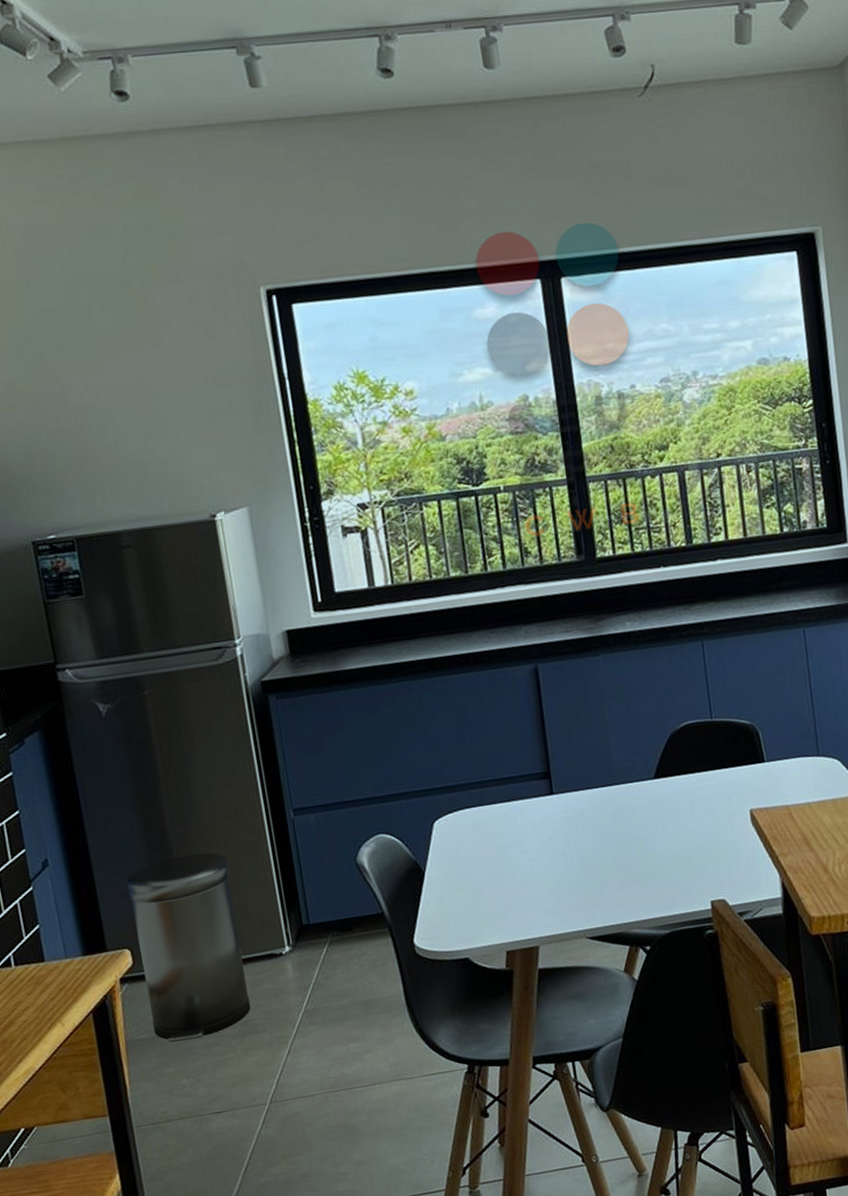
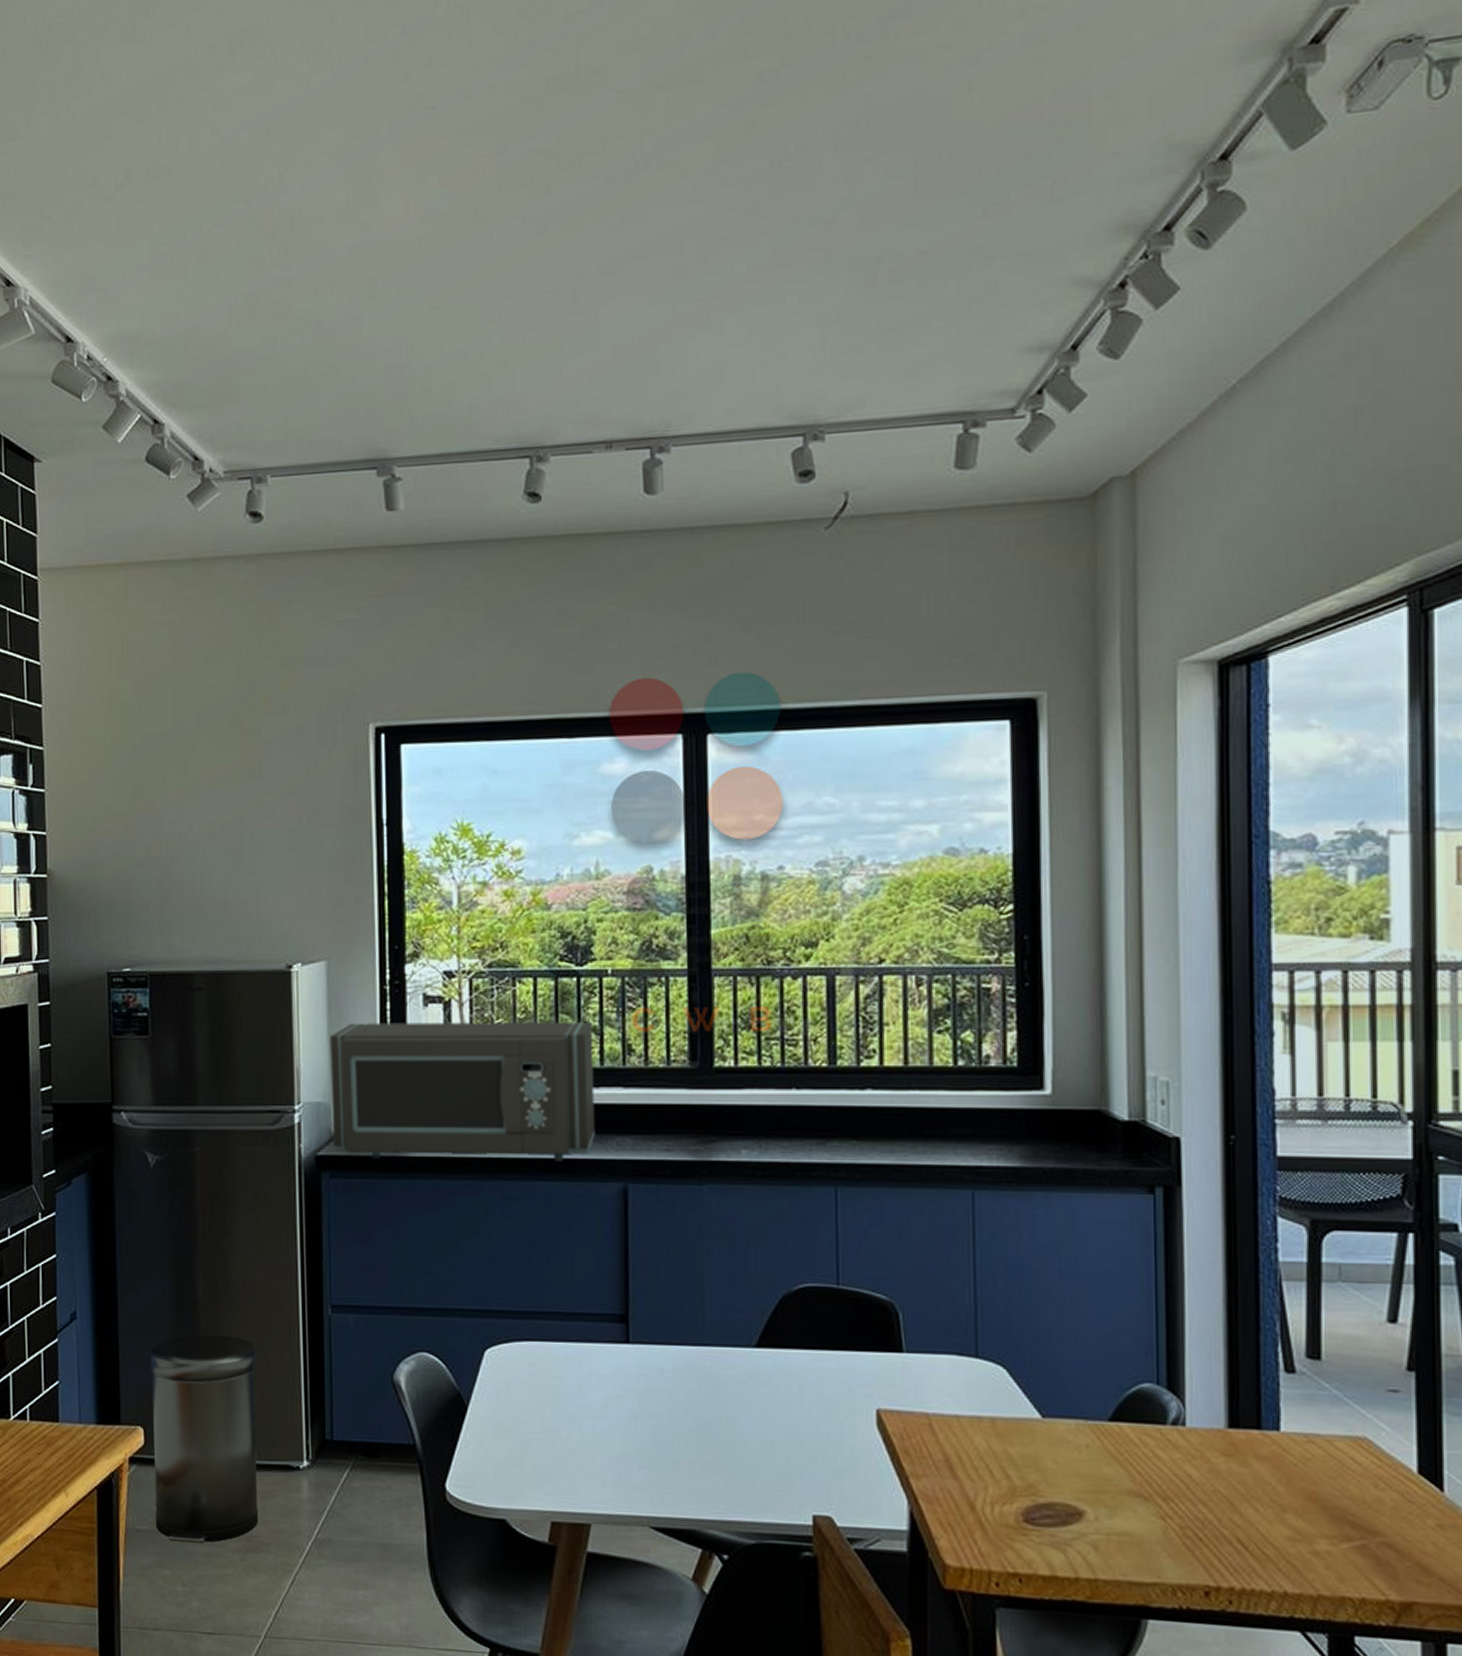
microwave: none [260,532,506,677] -> present [330,1021,596,1163]

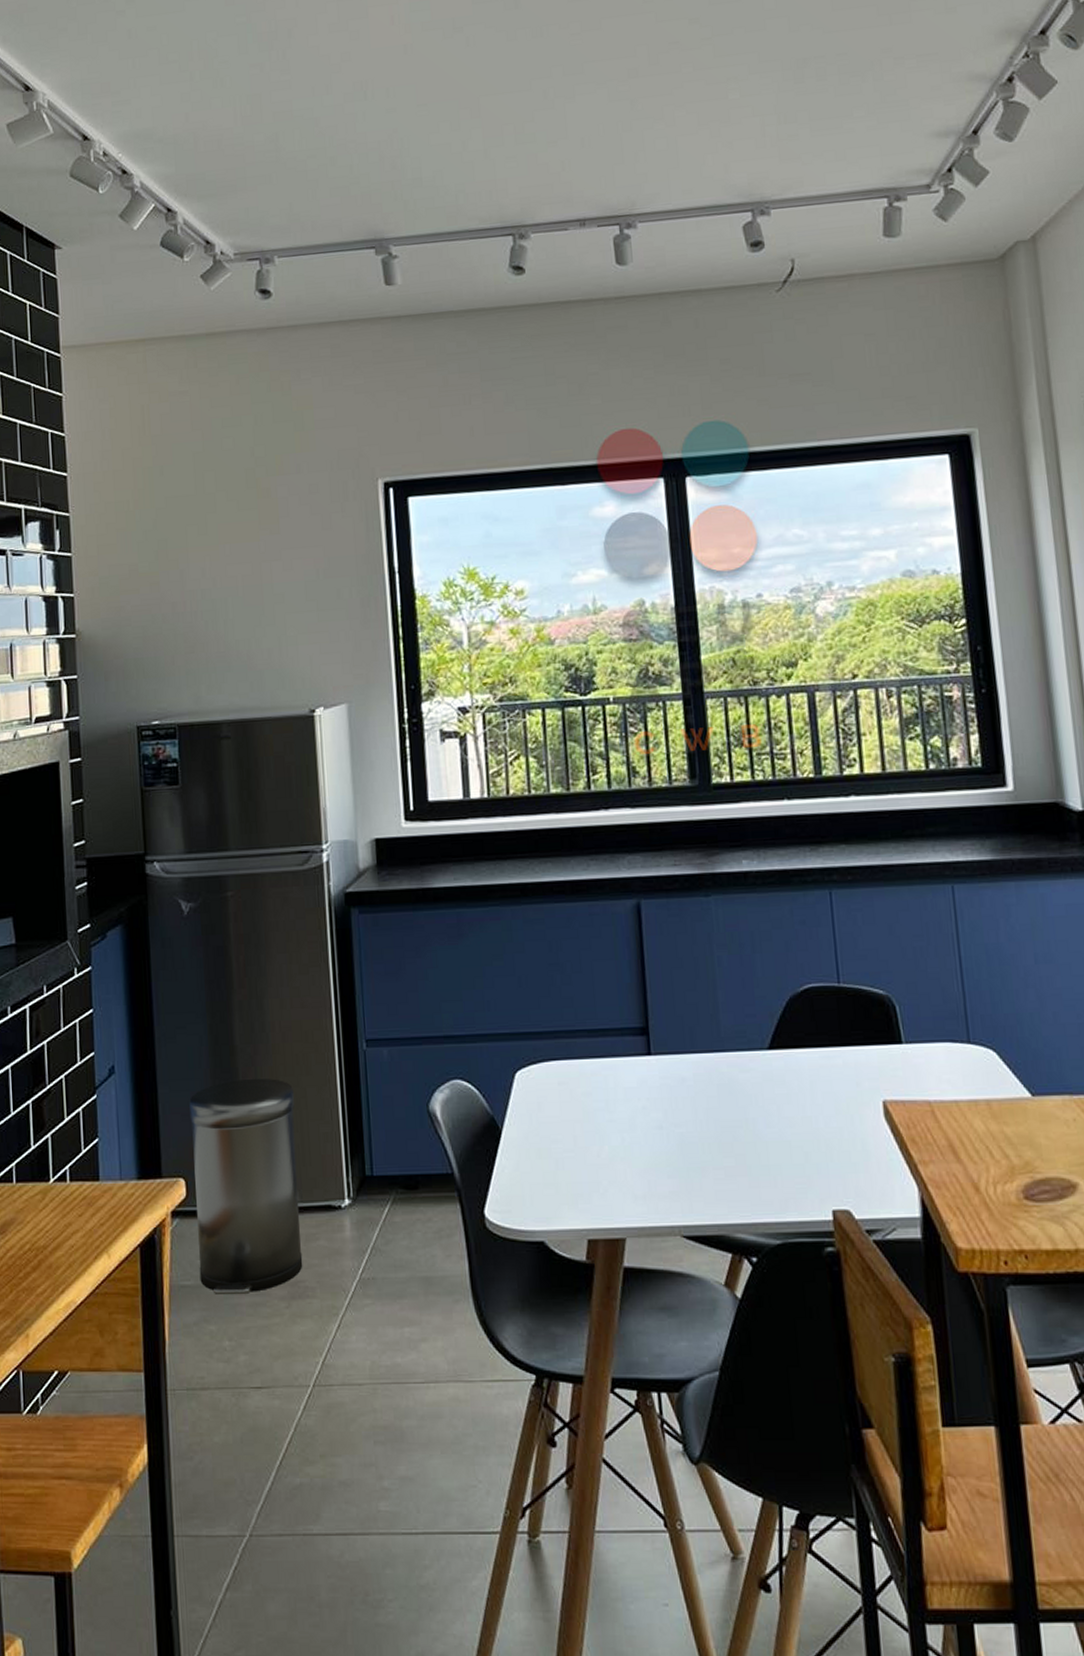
microwave: present [330,1021,596,1163] -> none [353,747,608,893]

